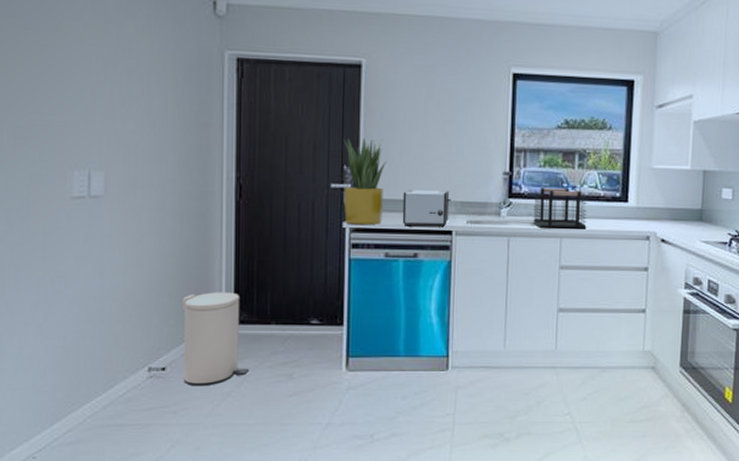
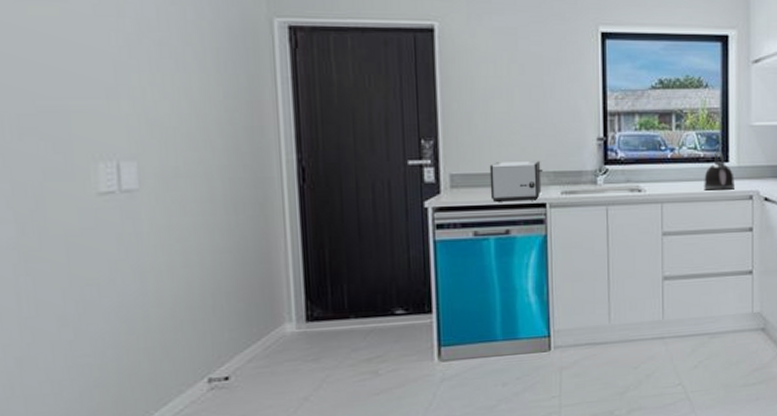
pedal bin: present [182,292,250,387] -> none [242,287,329,395]
planter: present [343,138,387,225] -> none [419,109,469,204]
dish rack: present [533,187,588,230] -> none [631,150,688,196]
kettle: none [602,192,634,230] -> present [704,152,736,192]

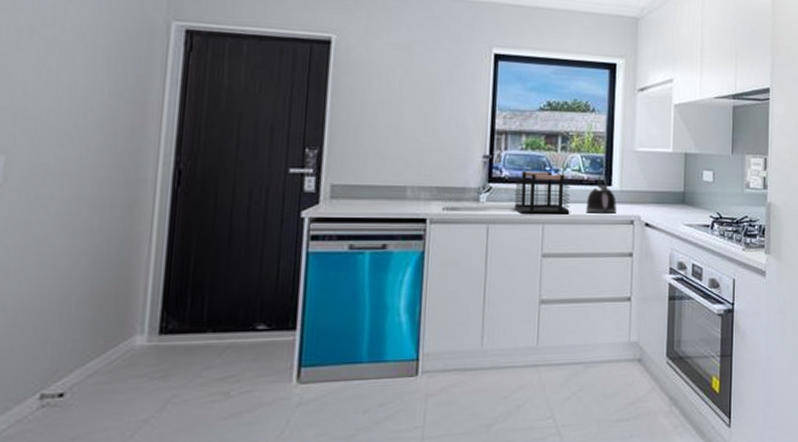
toaster: present [489,161,543,202] -> none [370,174,426,215]
dish rack: none [631,150,688,196] -> present [514,171,571,216]

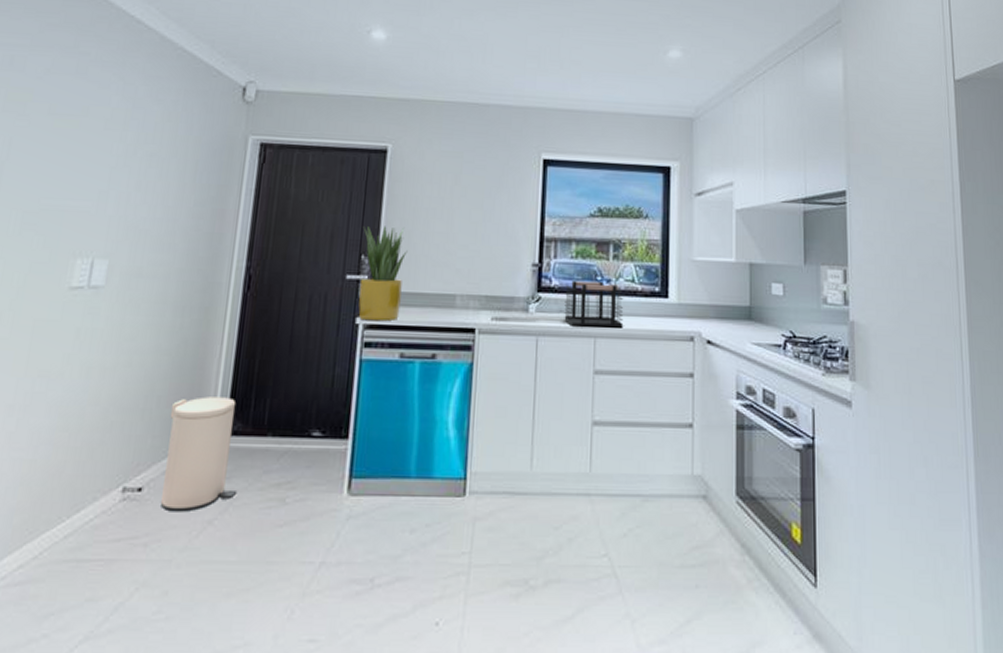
pedal bin: none [88,296,176,415] -> present [161,397,238,512]
planter: none [303,119,355,214] -> present [358,226,408,322]
kettle: present [586,175,618,215] -> none [641,286,675,330]

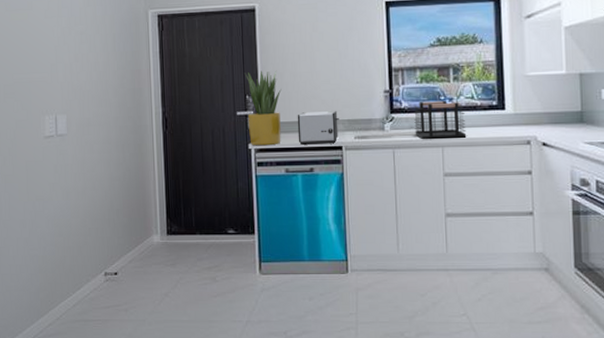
pedal bin: present [161,397,238,512] -> none [127,208,182,288]
toaster: none [420,282,475,325] -> present [297,111,339,145]

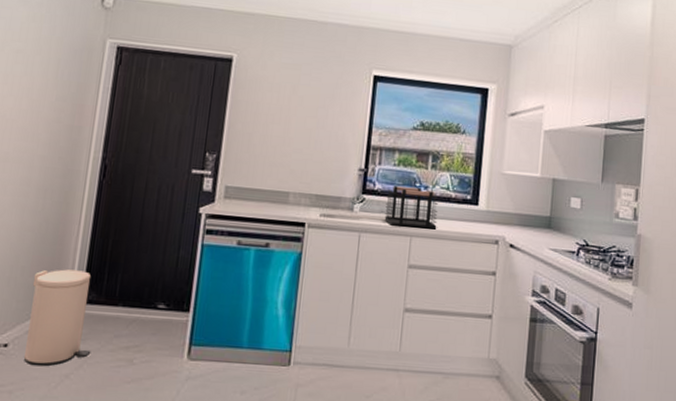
pedal bin: none [127,208,182,288] -> present [24,269,92,367]
planter: present [244,71,282,146] -> none [201,127,248,212]
toaster: present [297,111,339,145] -> none [257,180,306,219]

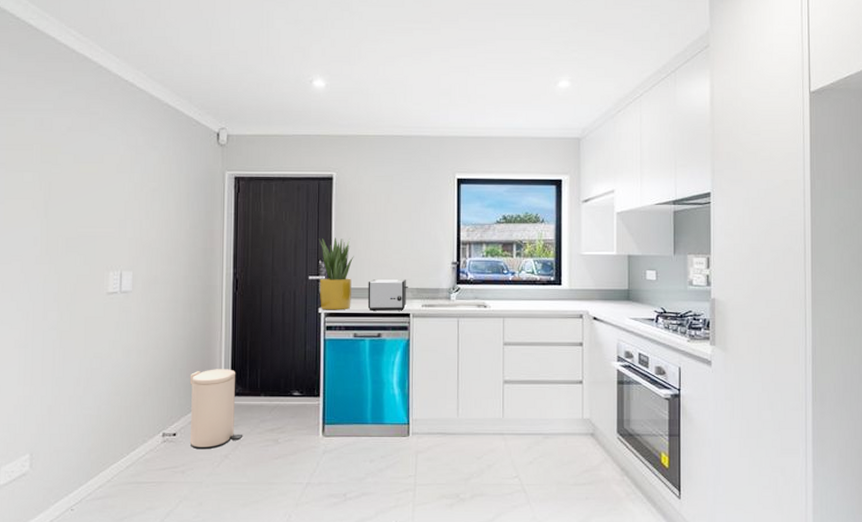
planter: none [201,127,248,212] -> present [318,237,354,310]
toaster: none [257,180,306,219] -> present [367,279,408,311]
dish rack: present [384,186,439,231] -> none [479,274,526,311]

